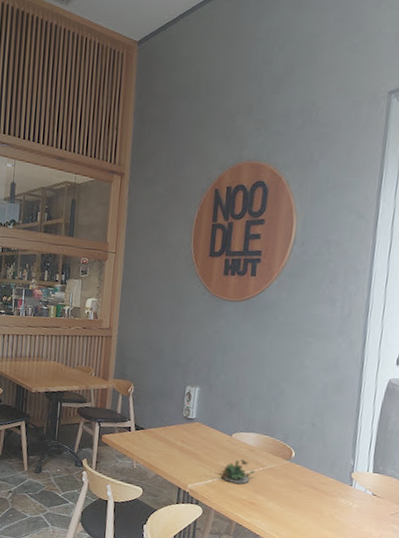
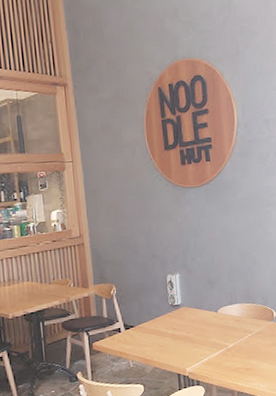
succulent plant: present [210,459,255,484] -> none [204,331,245,356]

